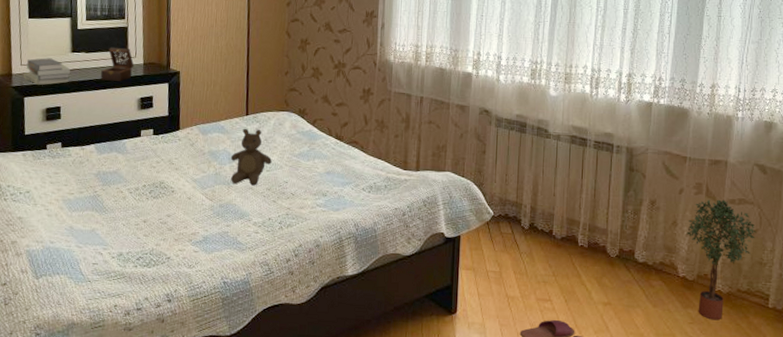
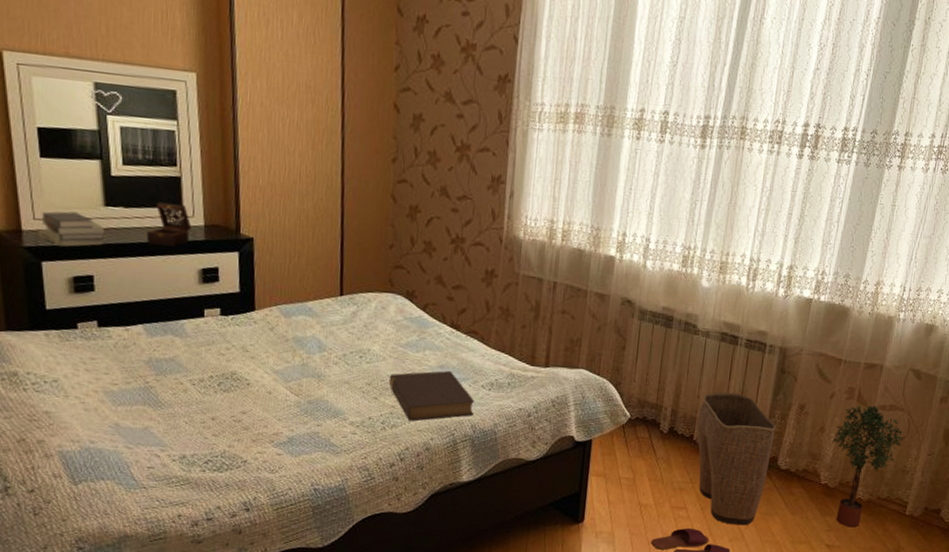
teddy bear: present [230,128,272,186] -> none [321,311,372,380]
book: none [285,176,357,221] -> present [388,370,475,421]
laundry basket: none [555,190,629,318] -> present [696,392,776,526]

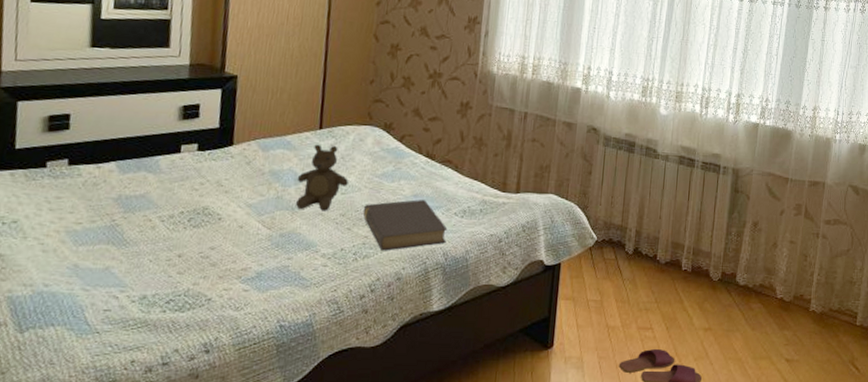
books: present [37,211,105,247] -> none [17,52,88,87]
jewelry box: present [147,201,192,247] -> none [129,42,177,85]
teddy bear: none [321,311,372,380] -> present [296,144,348,211]
laundry basket: present [696,392,776,526] -> none [659,212,733,344]
potted tree: present [832,405,904,528] -> none [785,220,849,341]

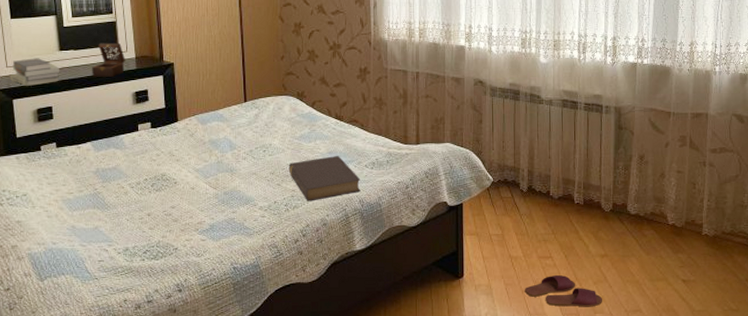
books: none [17,52,88,87] -> present [9,58,60,86]
jewelry box: none [129,42,177,85] -> present [92,42,126,77]
teddy bear: present [296,144,348,211] -> none [232,115,273,171]

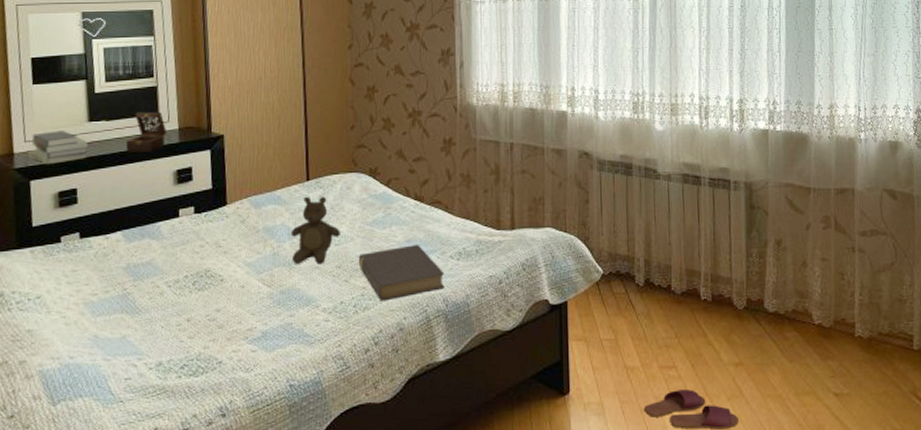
teddy bear: none [232,115,273,171] -> present [290,196,340,265]

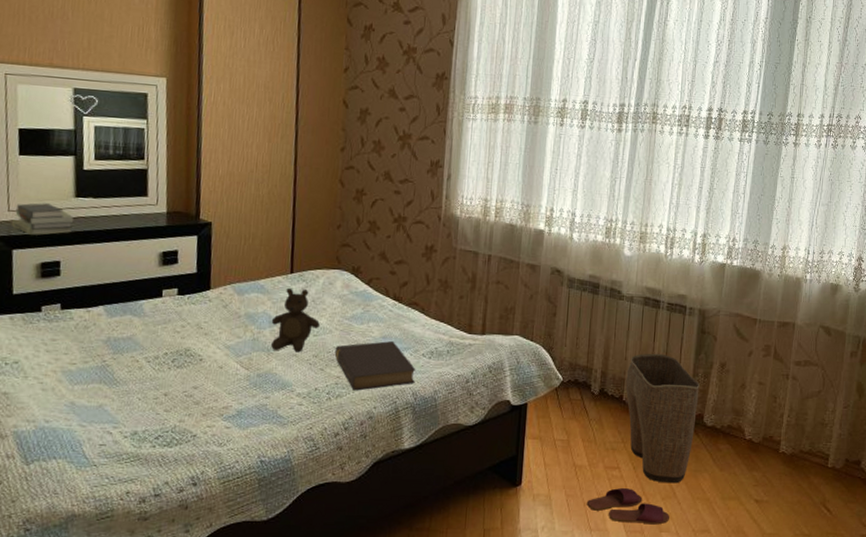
jewelry box: present [126,111,167,153] -> none [112,192,155,233]
laundry basket: none [672,235,756,381] -> present [625,353,700,484]

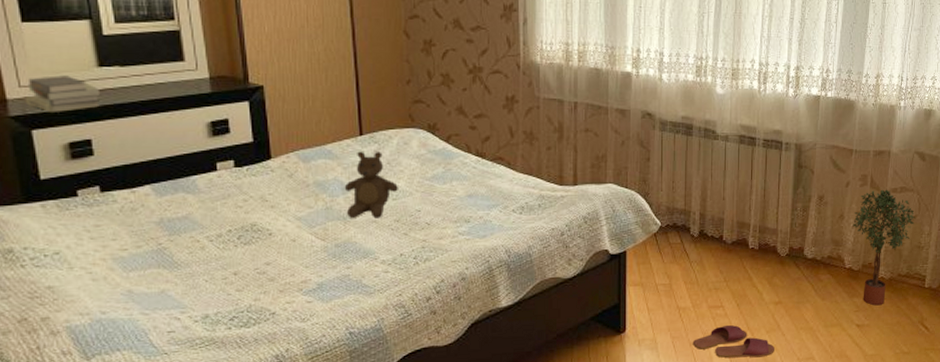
book: present [334,340,416,391] -> none [417,198,507,253]
laundry basket: present [625,353,700,484] -> none [725,191,799,317]
potted tree: none [753,361,820,482] -> present [852,189,916,306]

